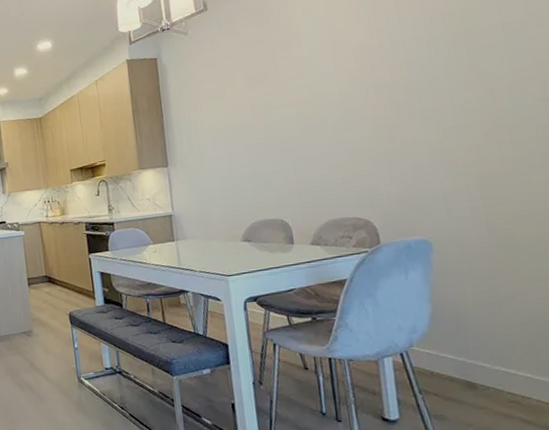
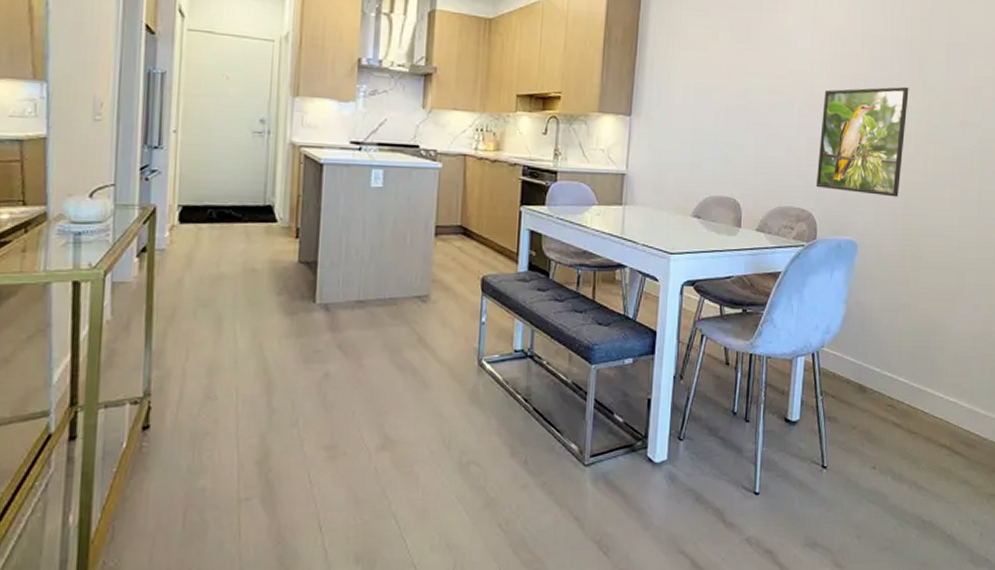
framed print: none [359,79,473,196] -> present [816,86,909,197]

